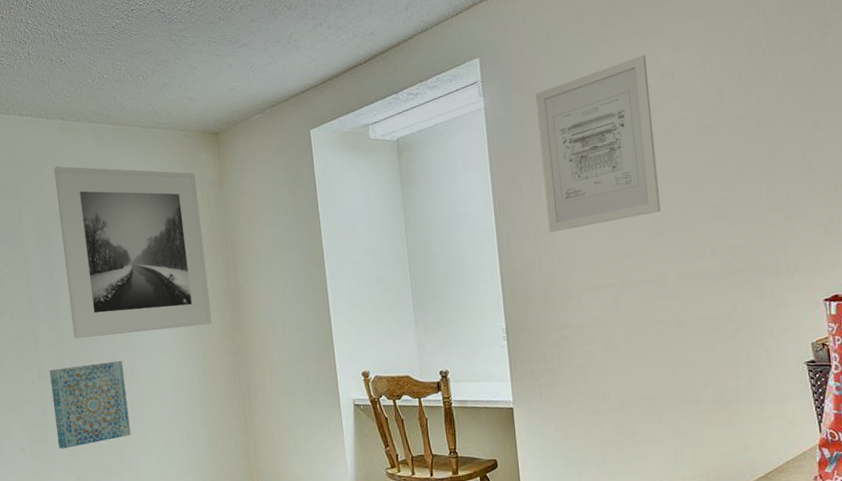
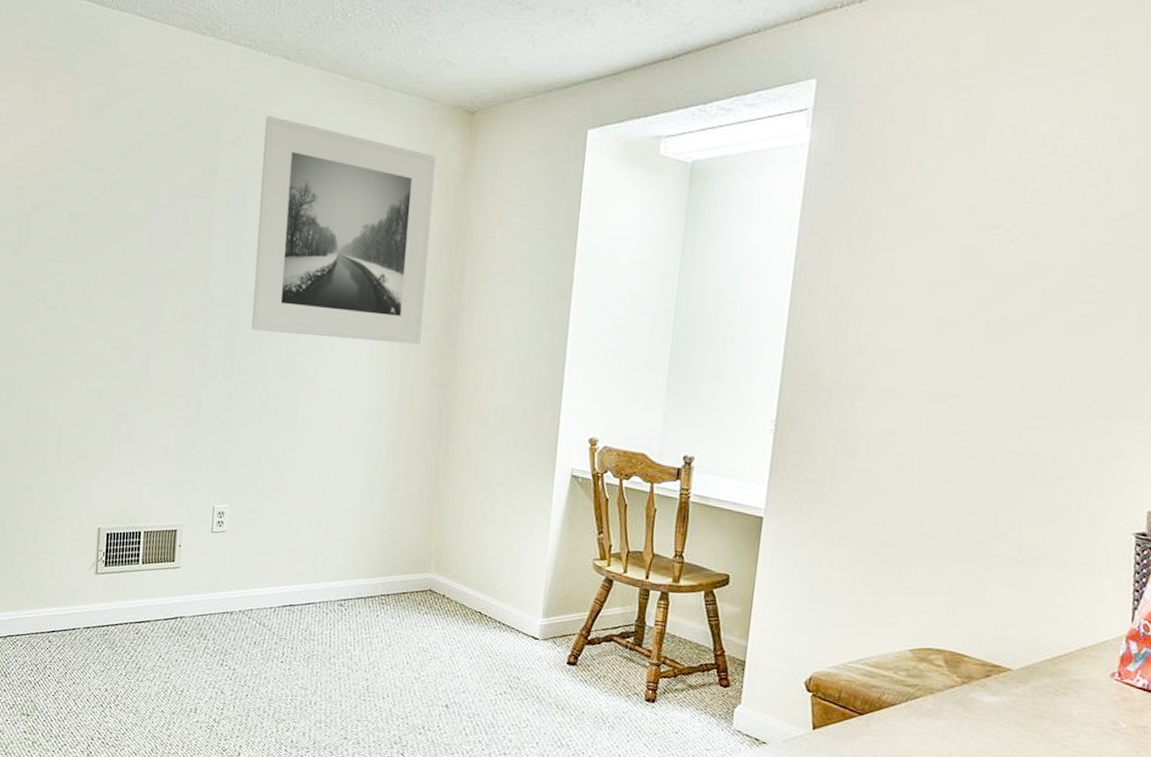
wall art: present [49,361,131,449] -> none [208,361,304,460]
wall art: present [536,54,660,233] -> none [855,114,1027,315]

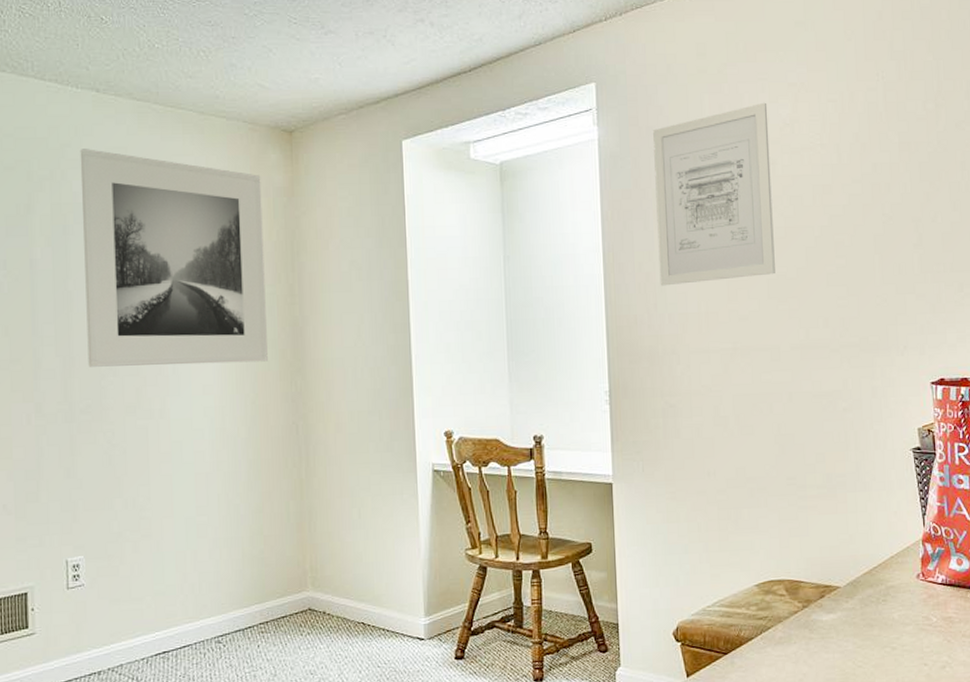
wall art: none [855,114,1027,315] -> present [653,102,775,286]

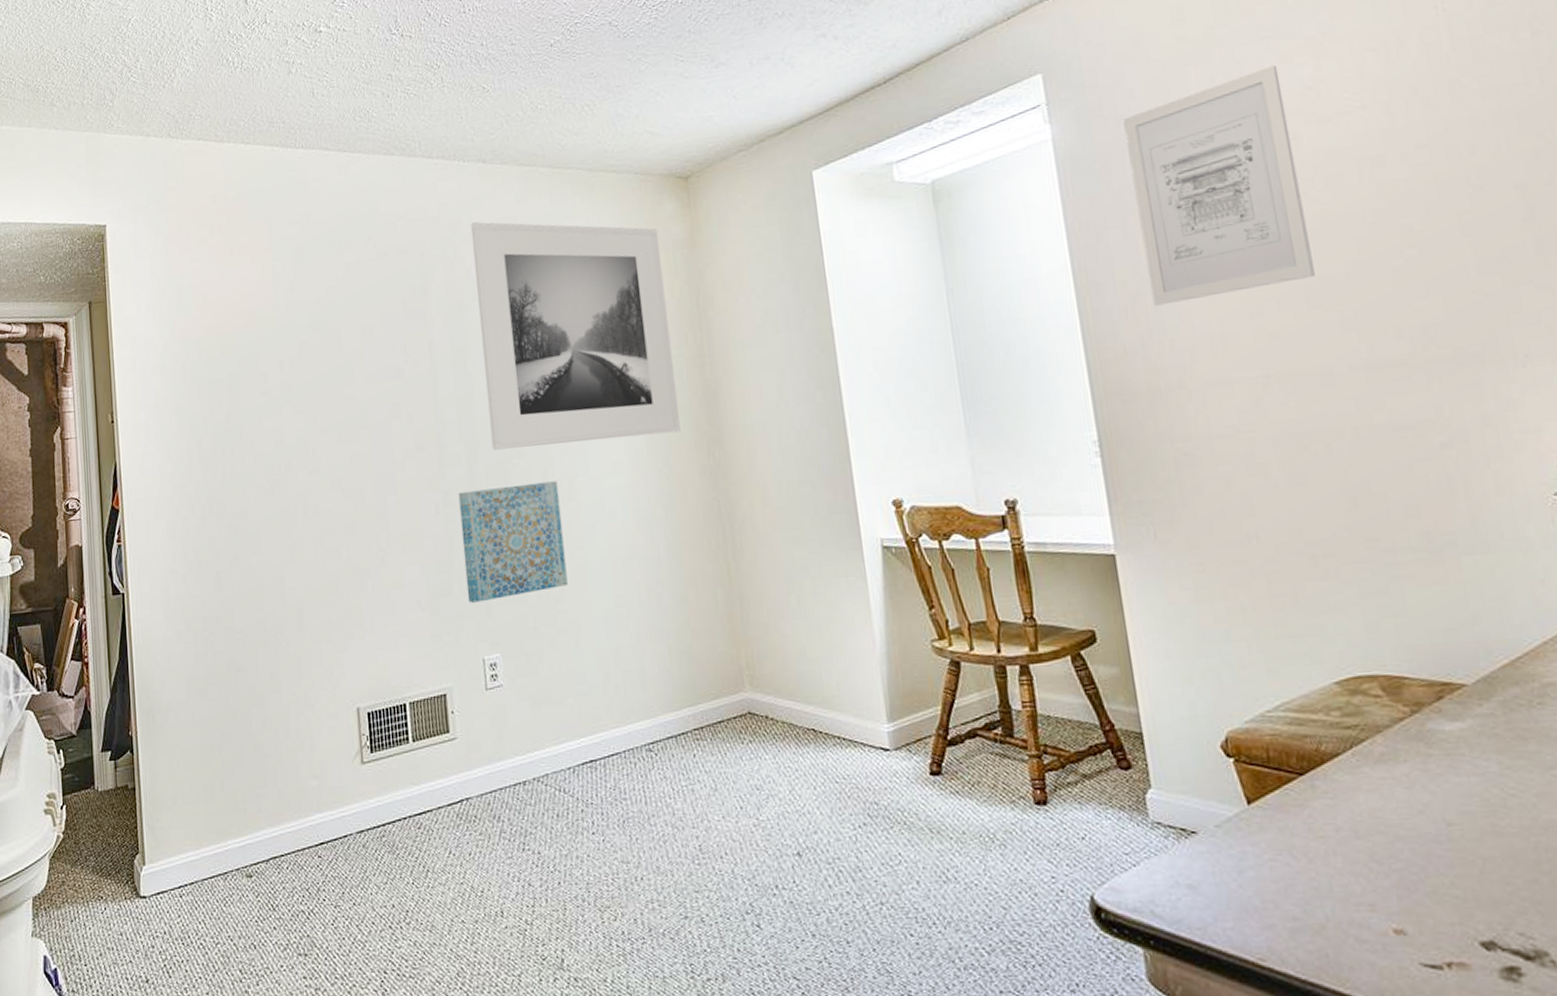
wall art: none [51,399,153,509] -> present [458,481,568,603]

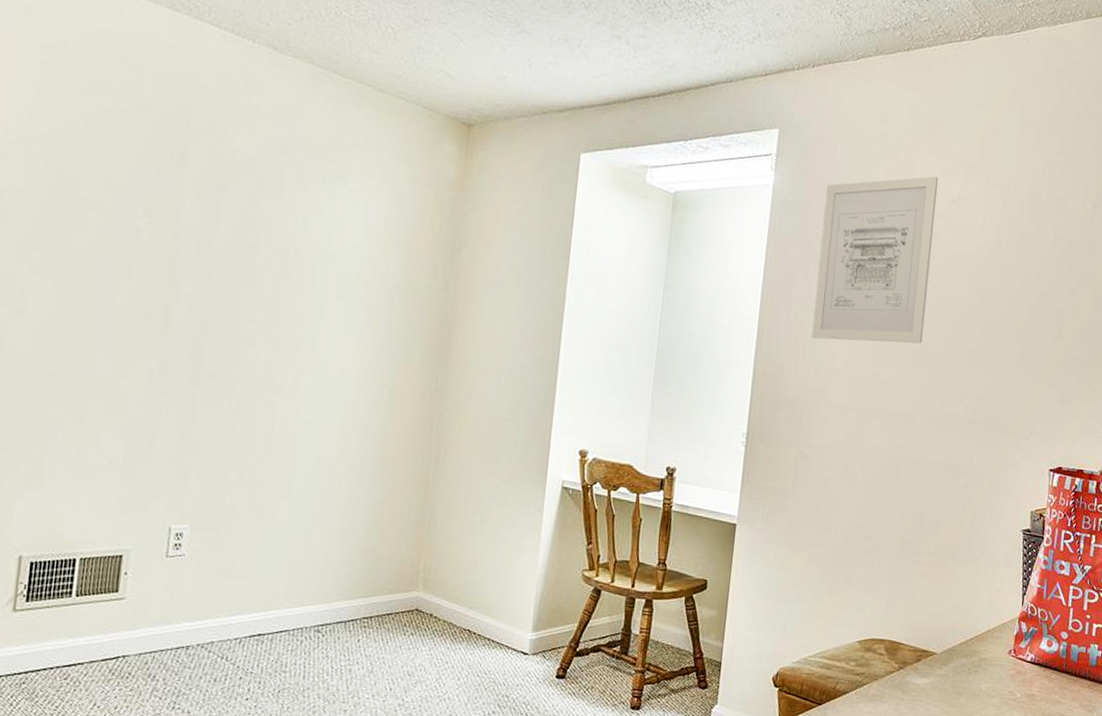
wall art: present [458,481,568,603] -> none [165,365,283,474]
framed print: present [470,222,681,450] -> none [223,106,432,354]

